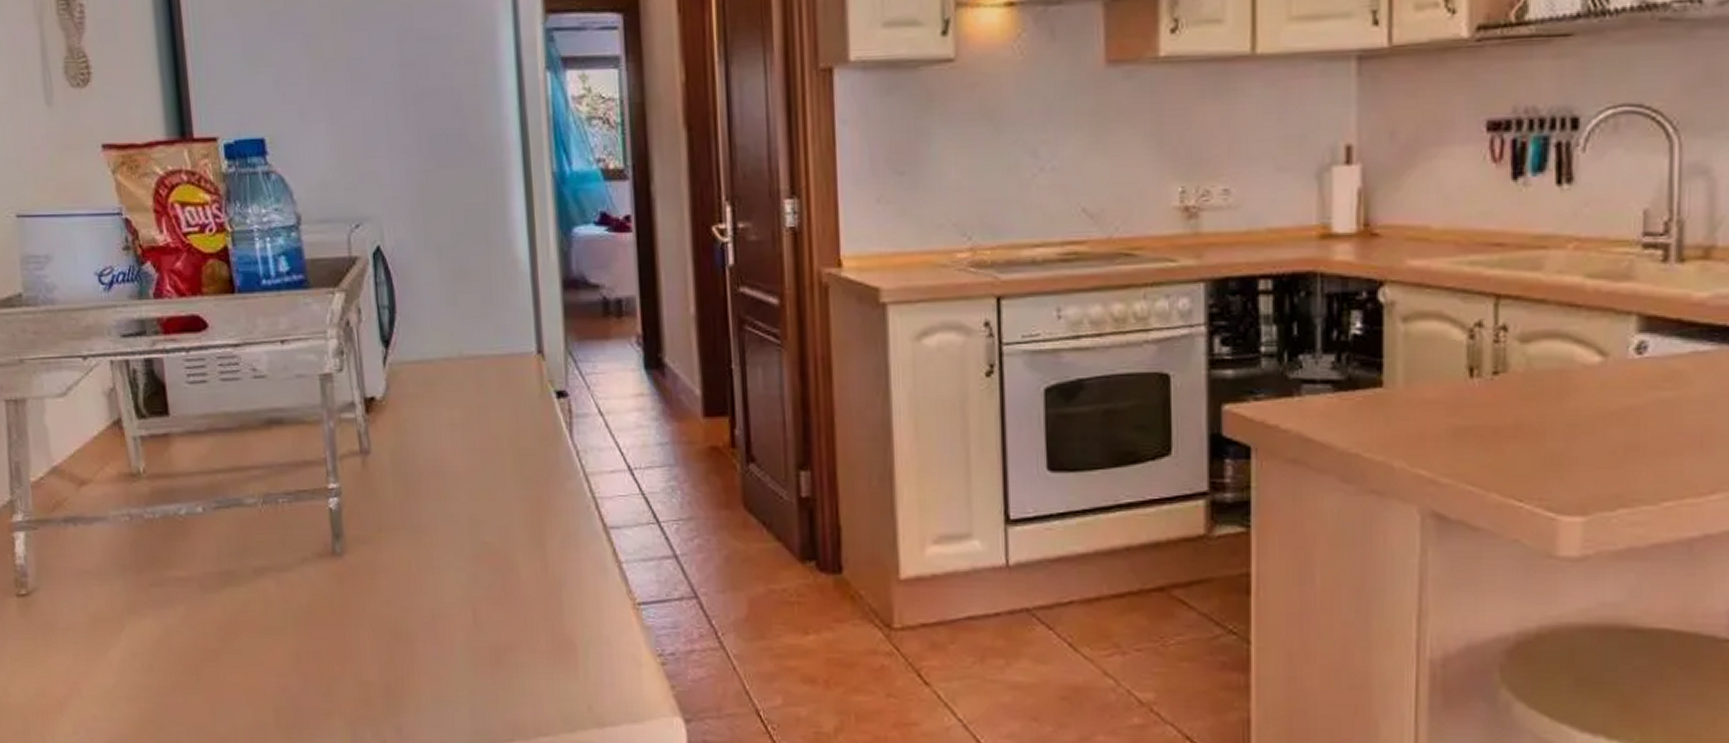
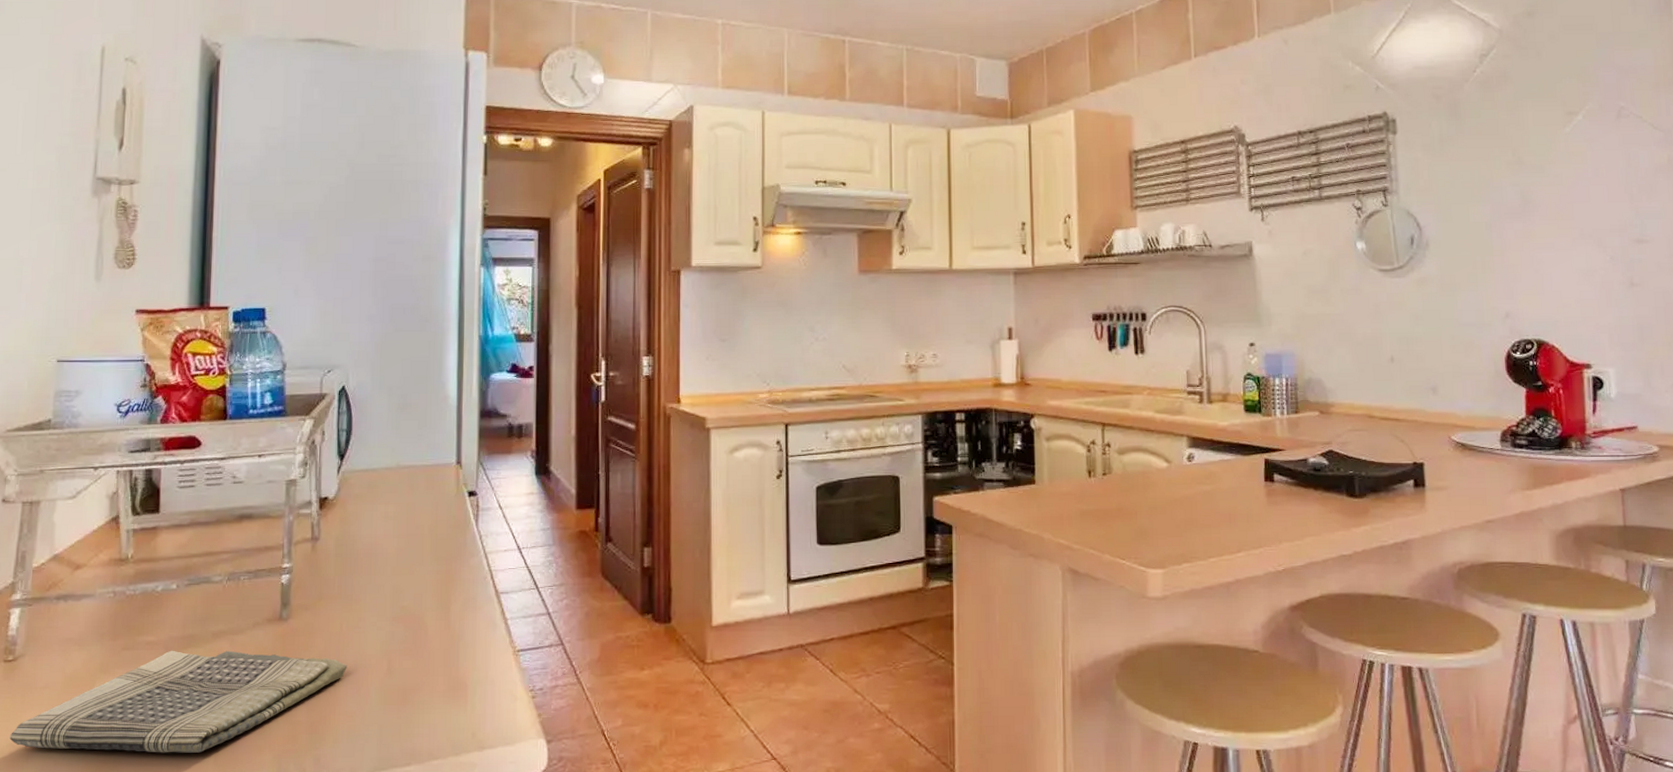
dish towel: none [37,588,423,714] -> present [9,650,347,753]

